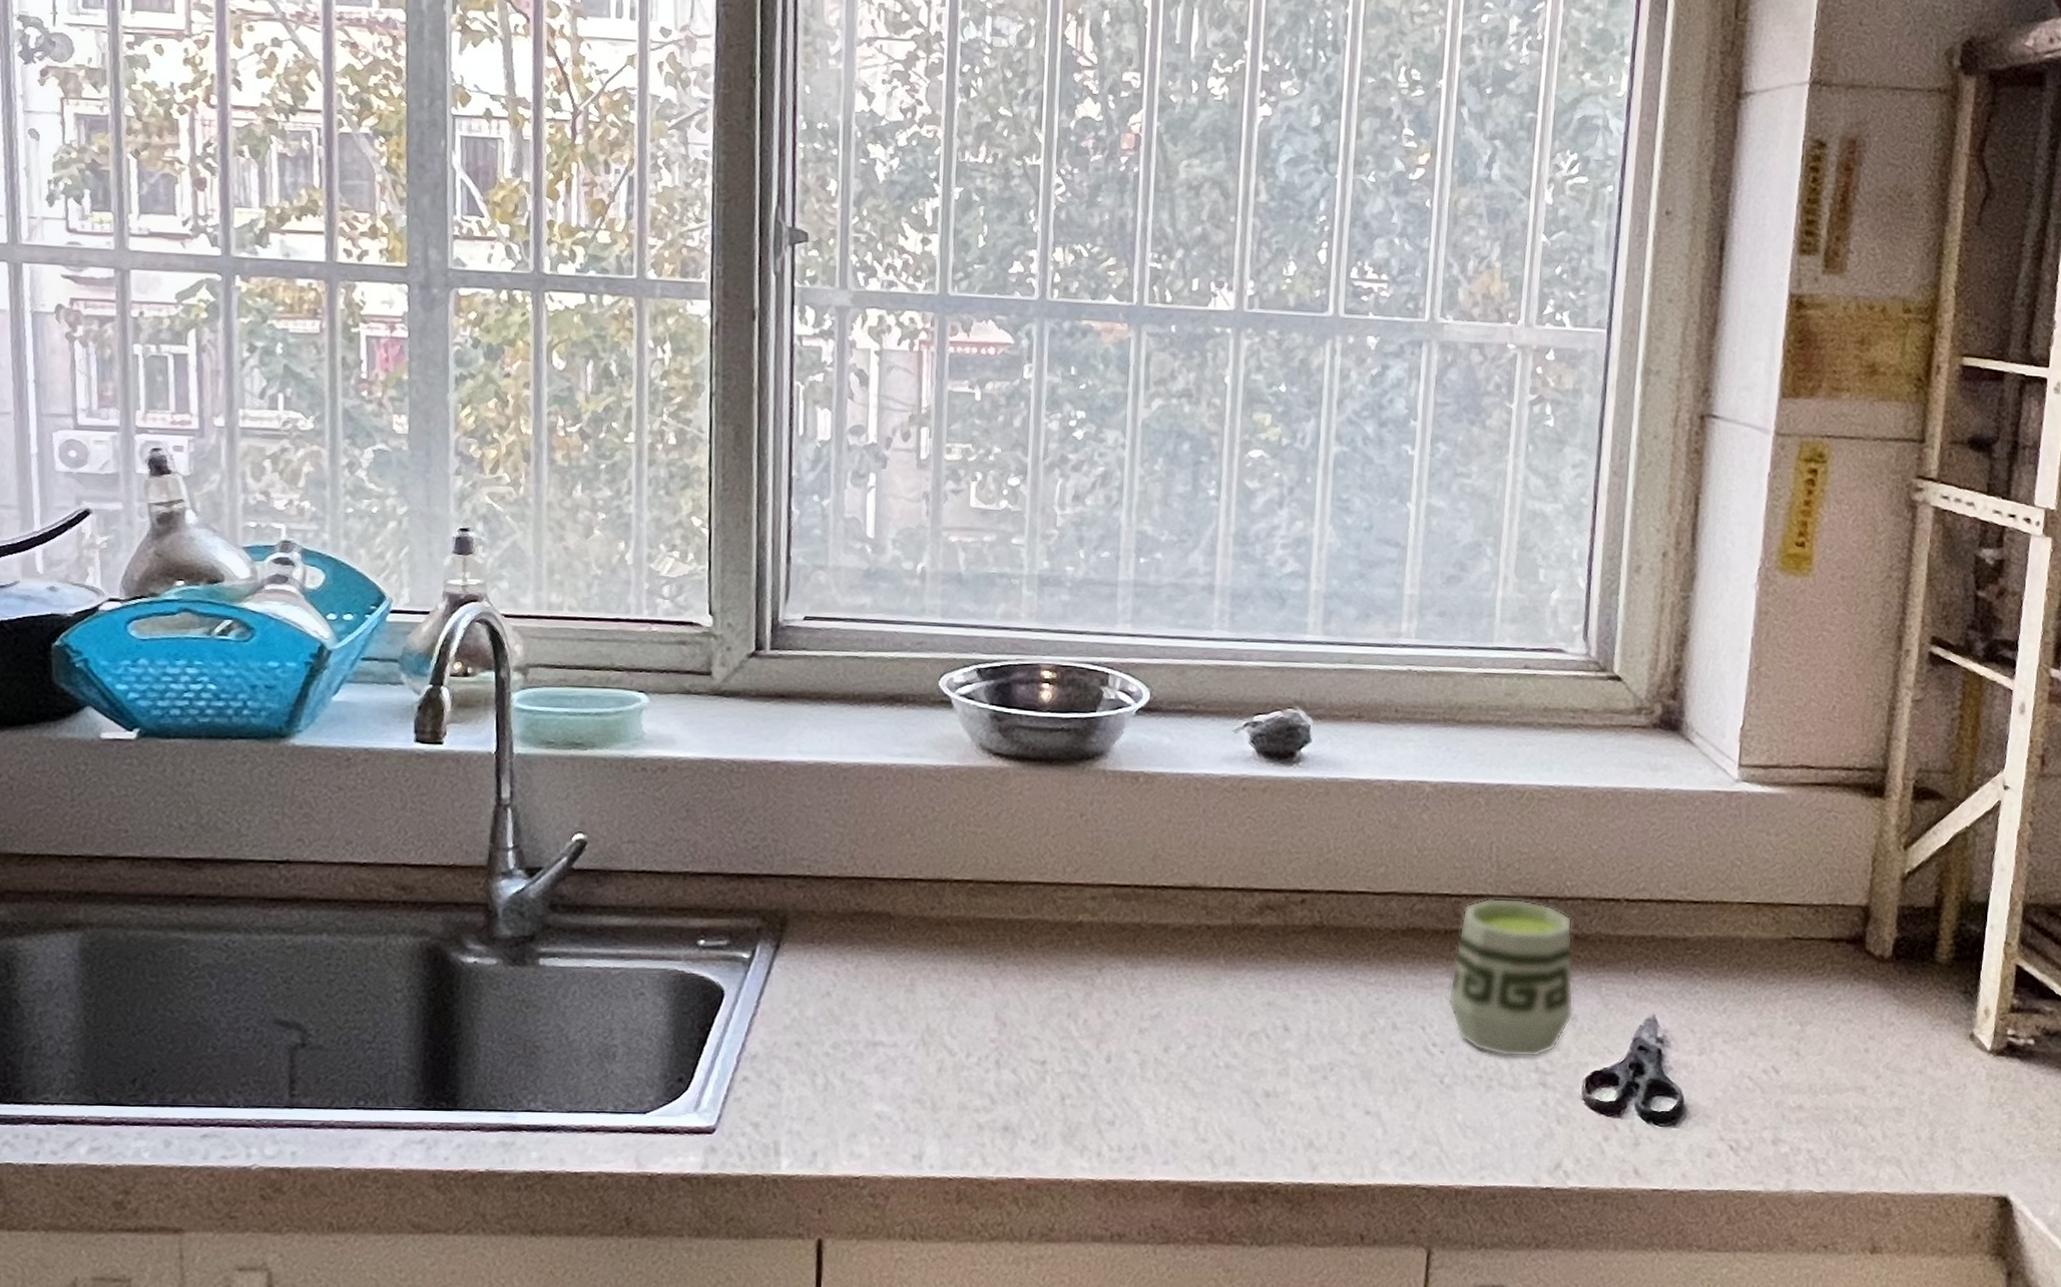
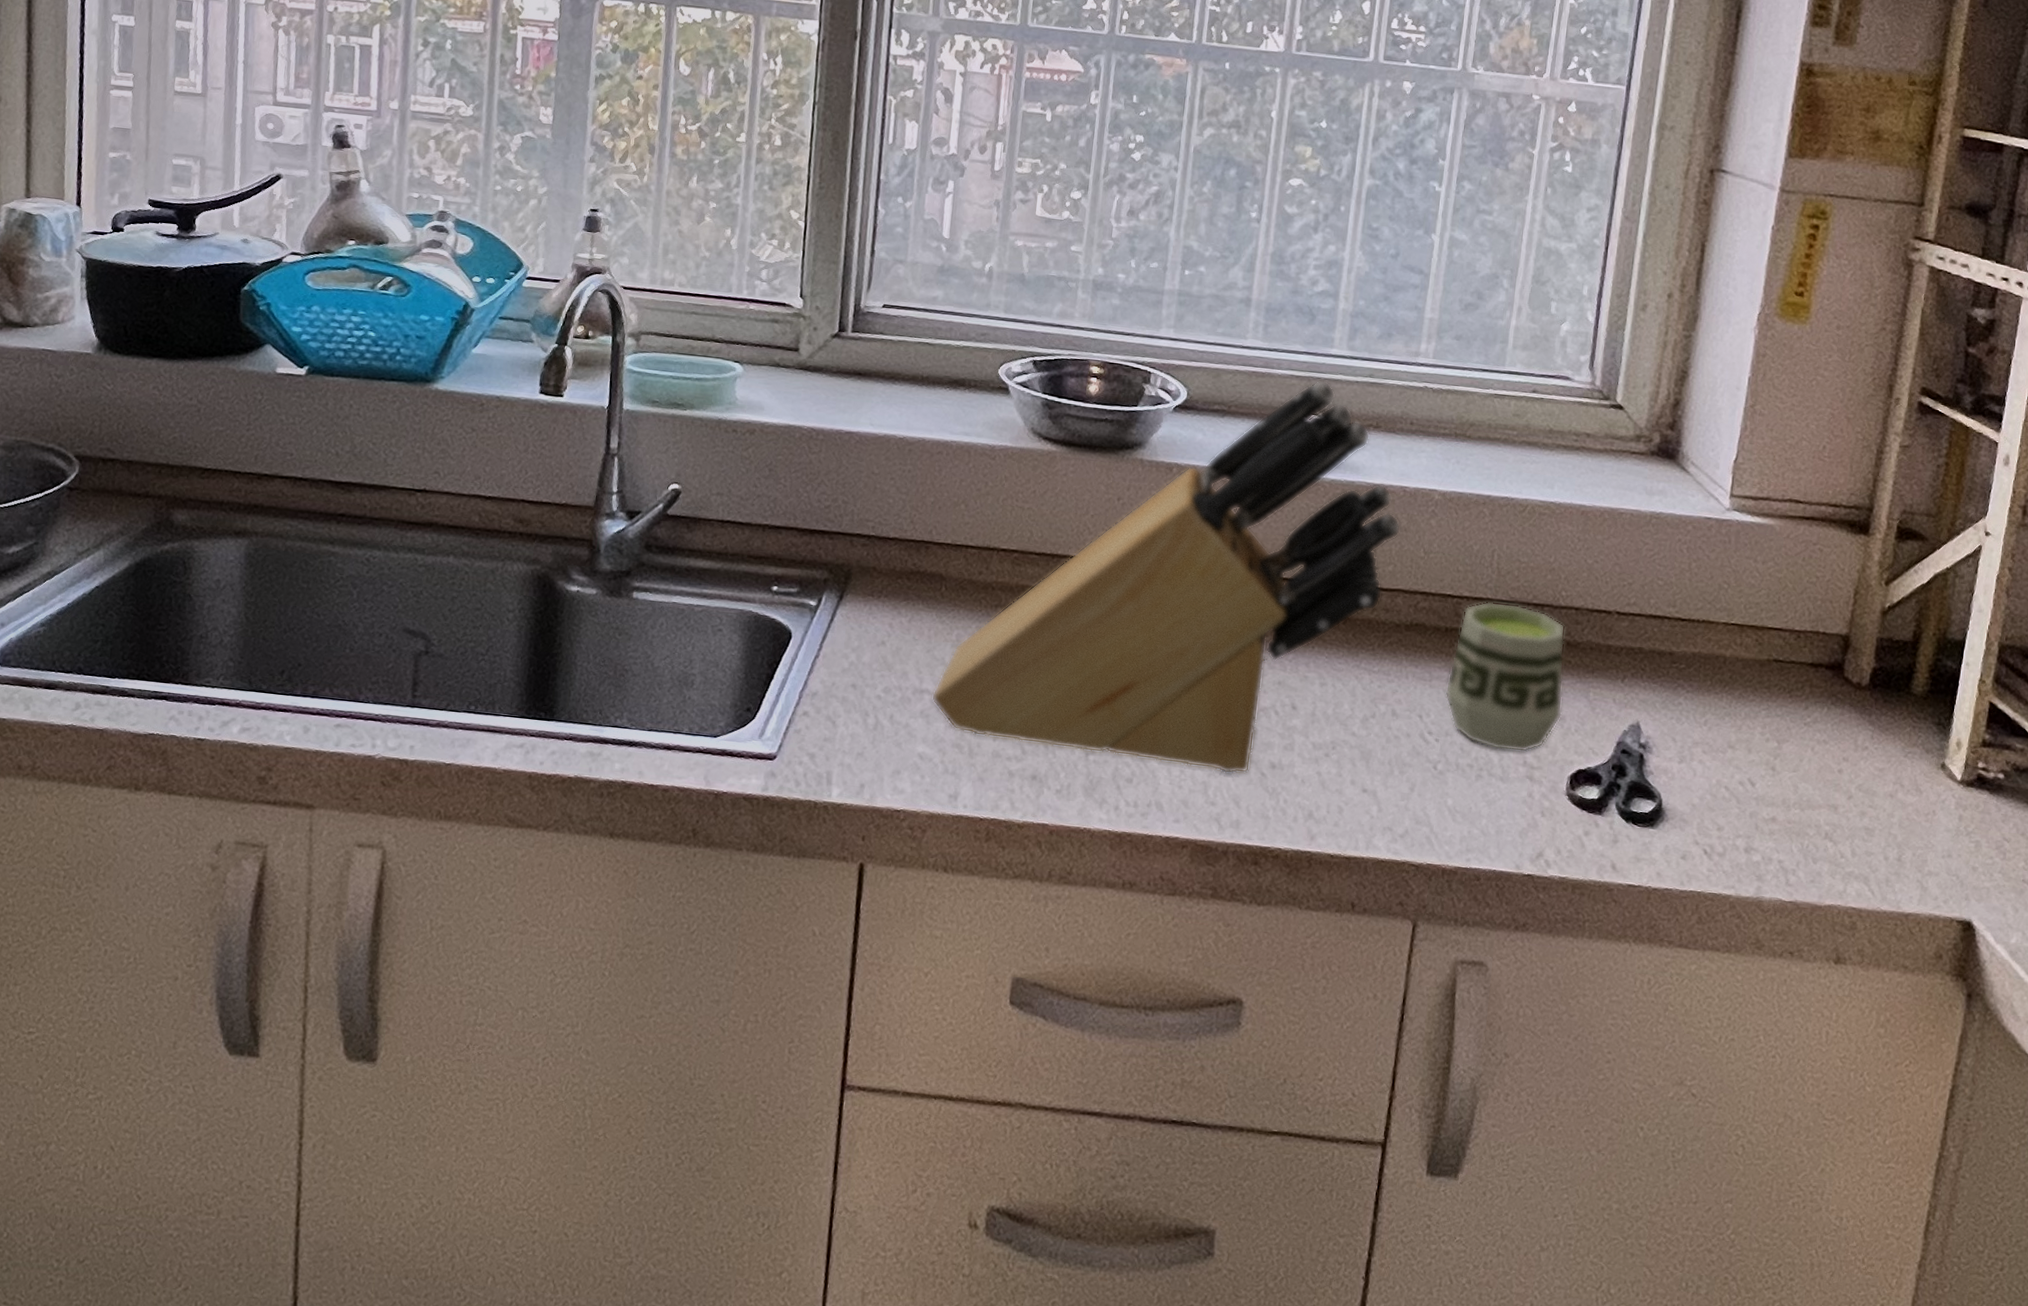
knife block: none [886,669,1391,1107] -> present [931,379,1401,775]

